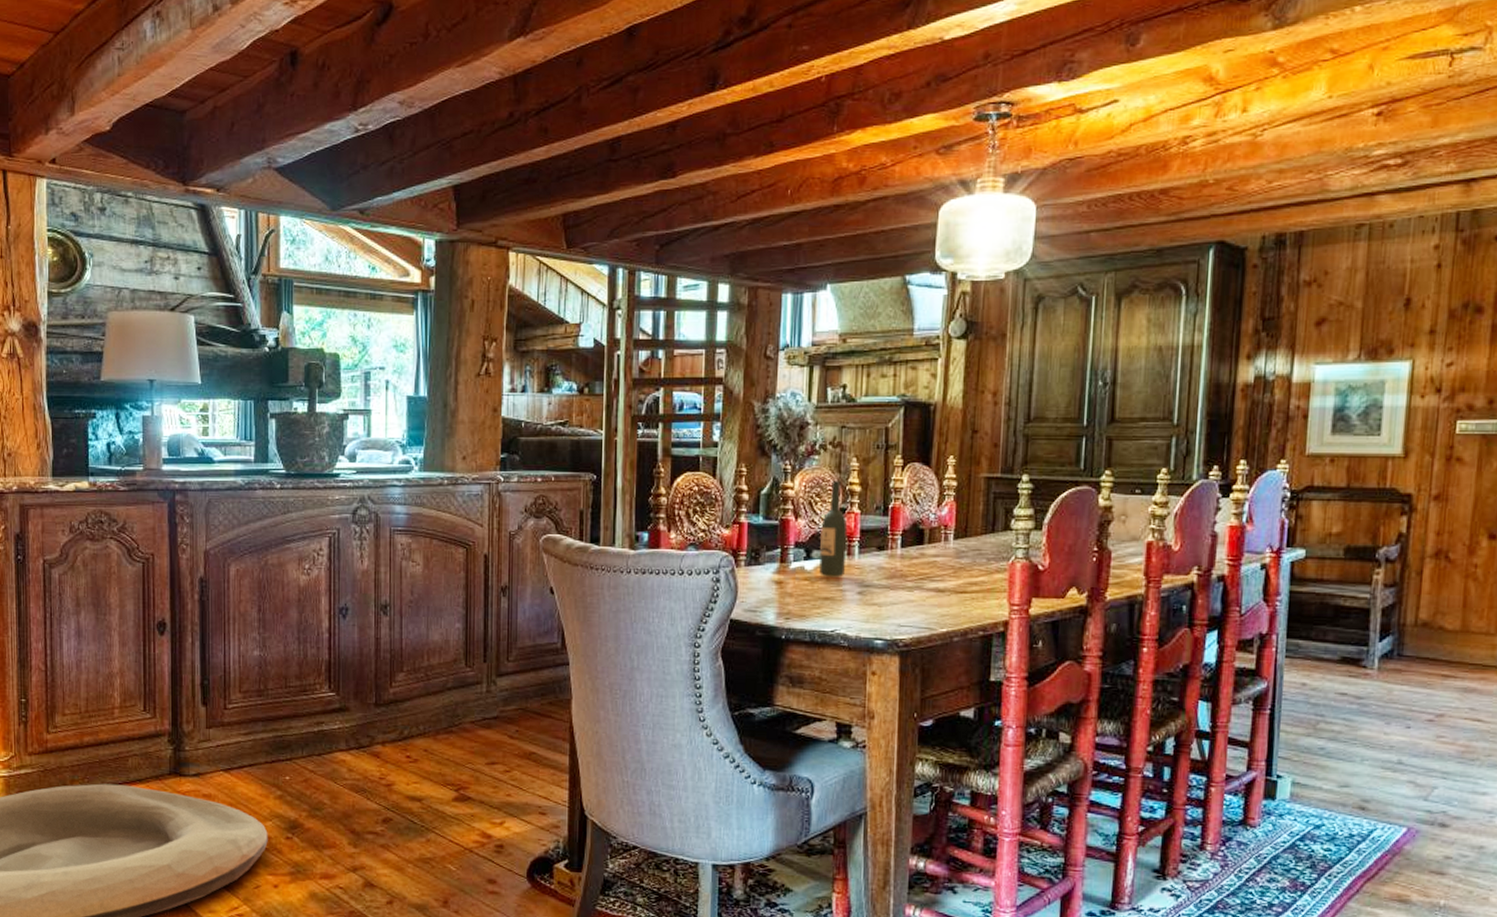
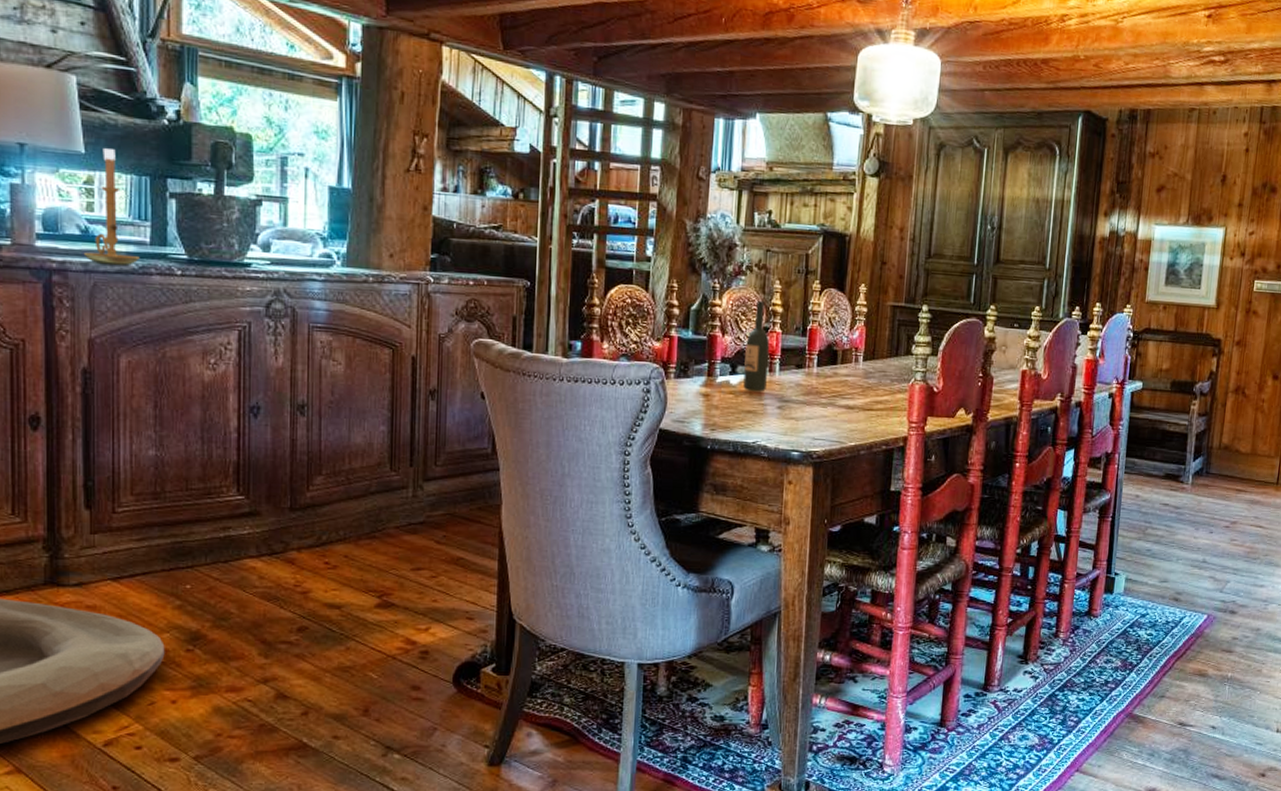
candle holder: none [200,378,246,484] -> present [83,148,140,267]

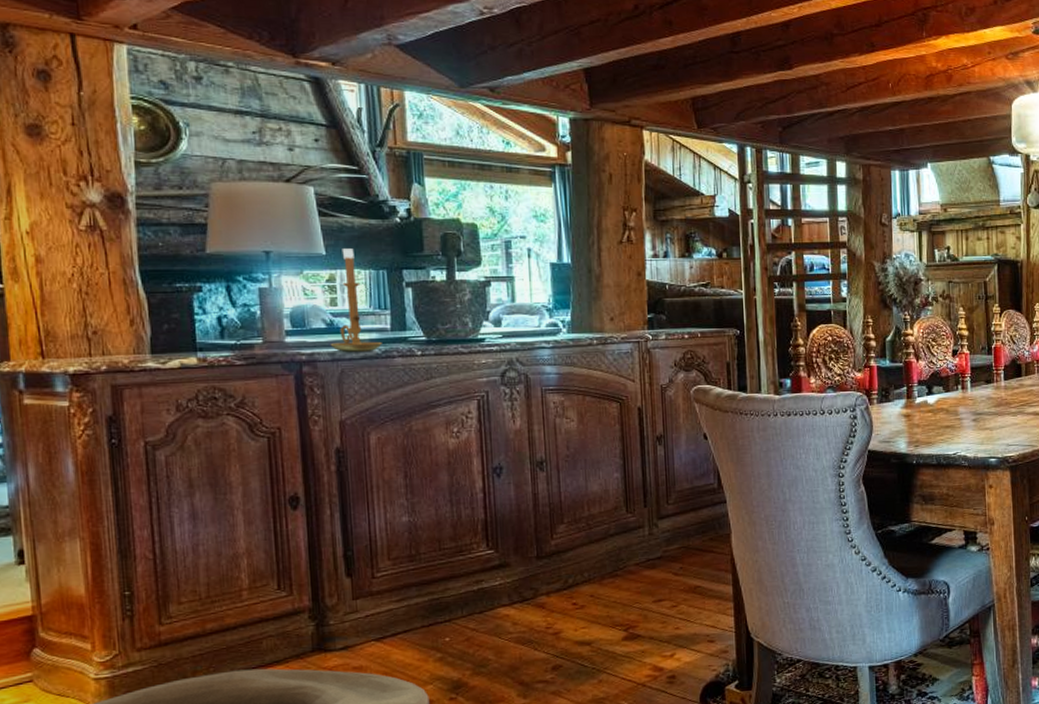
wine bottle: present [743,300,770,392] -> none [938,326,961,409]

